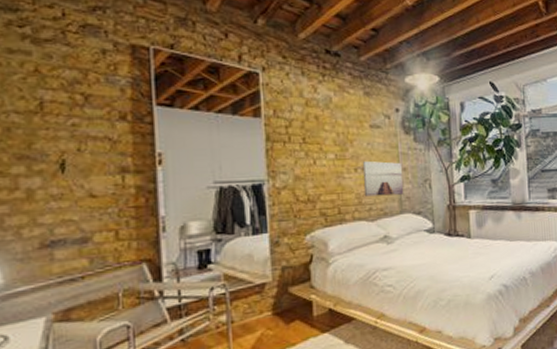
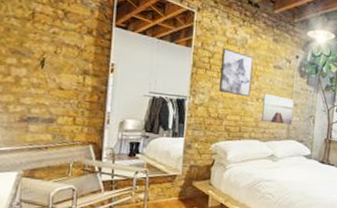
wall art: none [302,112,346,169] -> present [219,48,253,97]

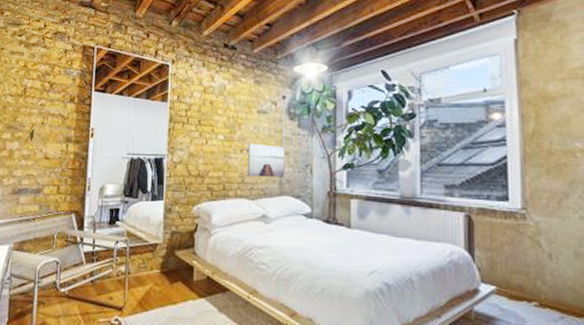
wall art: present [219,48,253,97] -> none [199,98,234,149]

